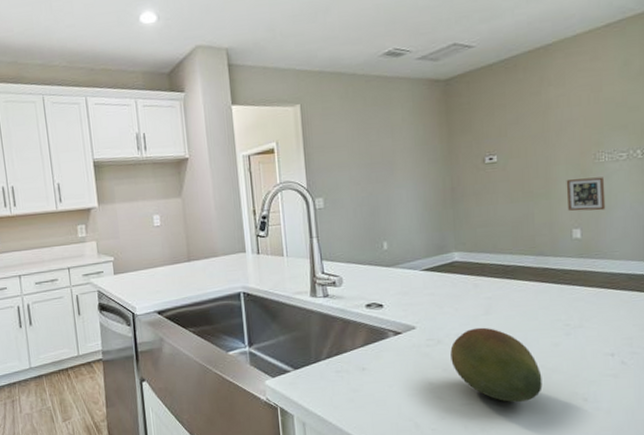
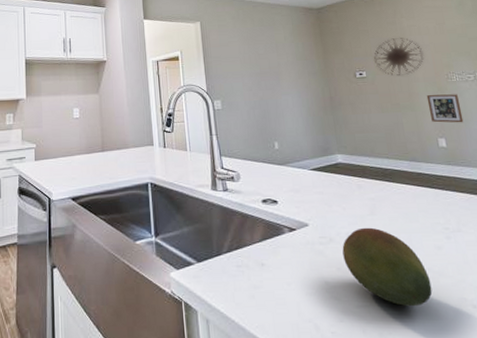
wall art: none [508,111,570,160] -> present [373,38,425,77]

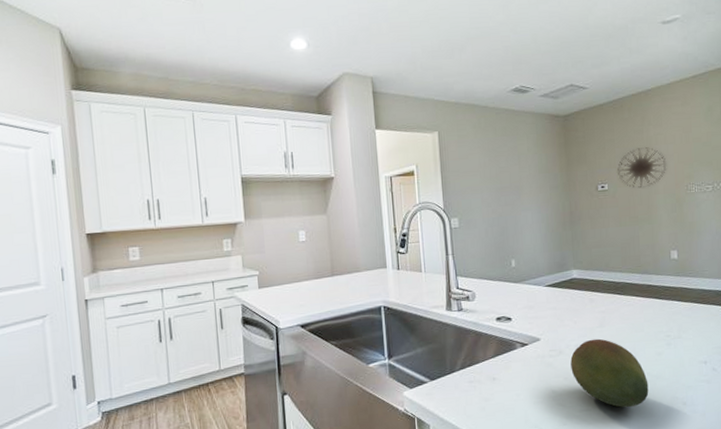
picture frame: present [426,94,464,123] -> none [664,205,697,235]

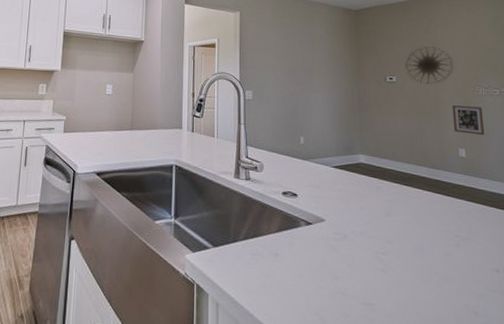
fruit: present [570,338,649,408] -> none [355,228,437,309]
picture frame: none [664,205,697,235] -> present [452,105,485,136]

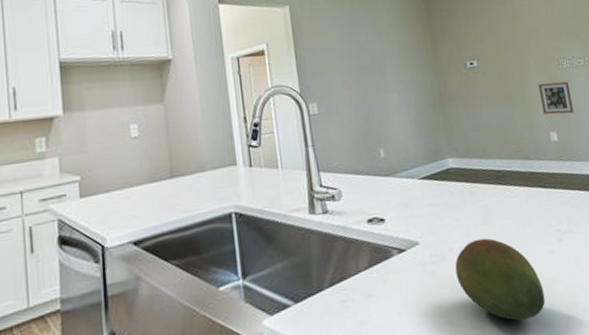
fruit: none [355,228,437,309] -> present [455,238,546,321]
wall art: present [404,47,454,85] -> none [484,20,536,65]

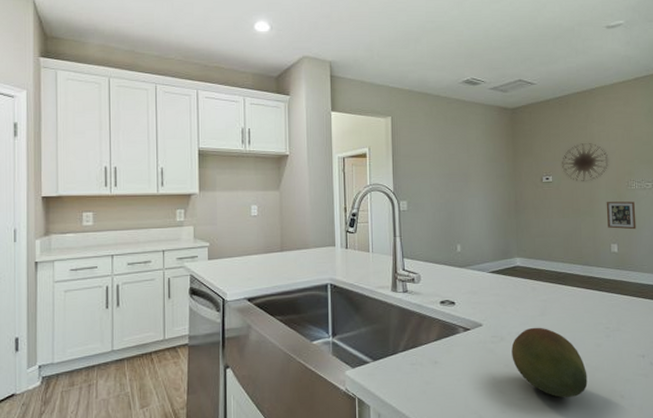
wall art: none [484,20,536,65] -> present [561,143,609,182]

